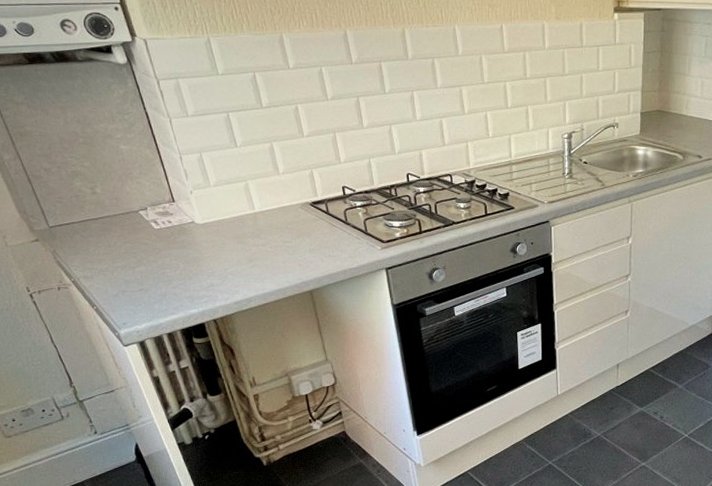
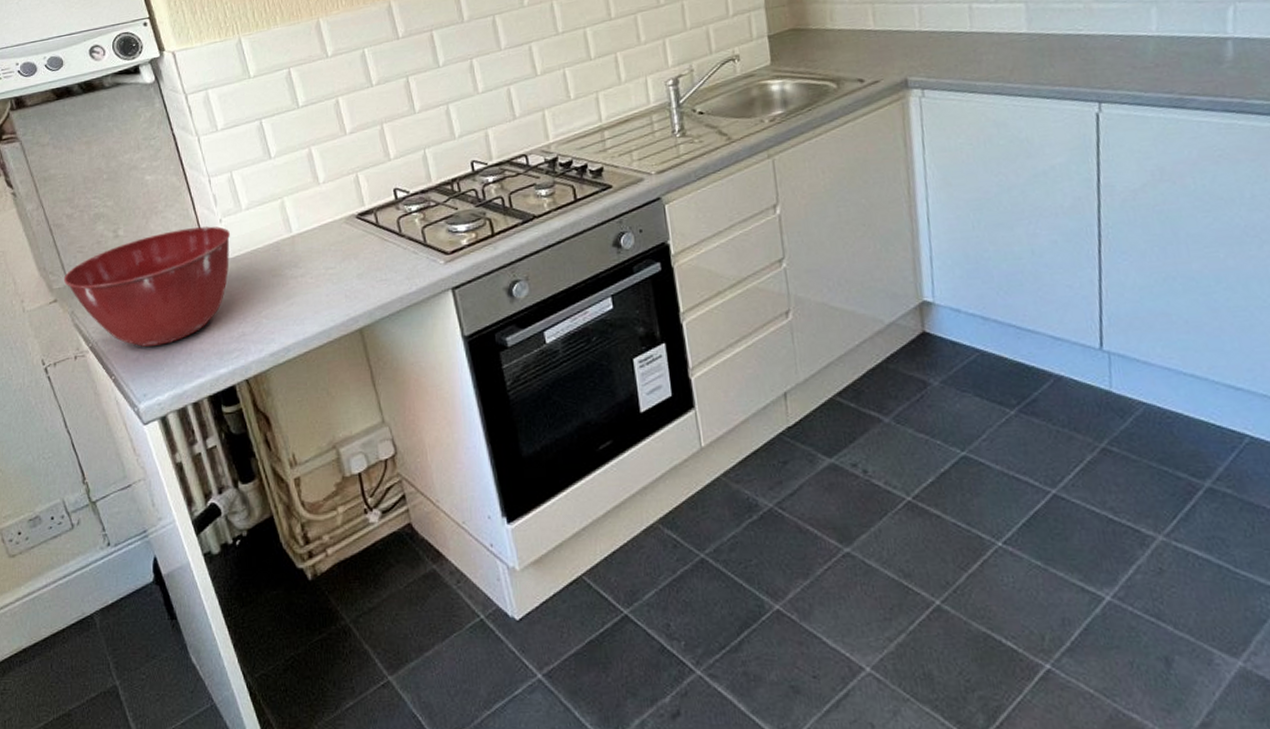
mixing bowl: none [45,195,200,286] -> present [64,226,230,347]

